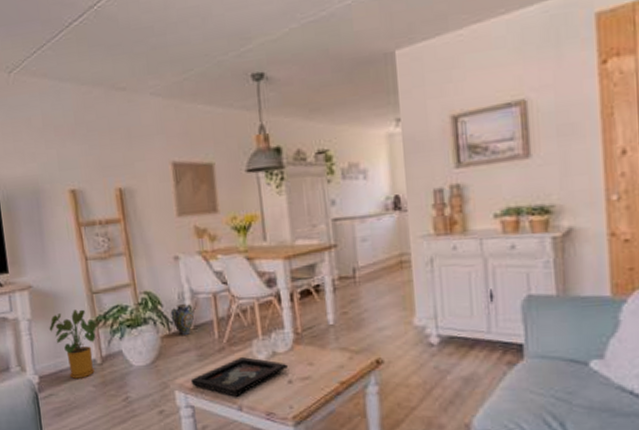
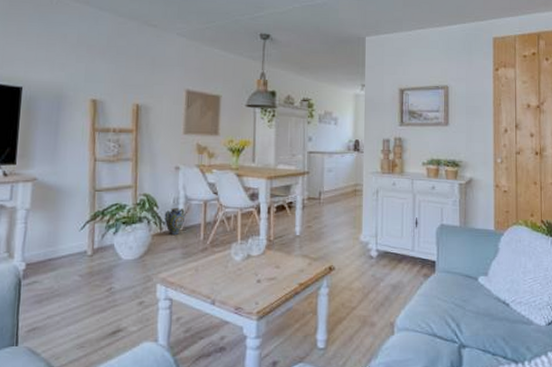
house plant: present [49,309,99,379] -> none [46,204,95,268]
decorative tray: present [190,357,288,397] -> none [173,258,258,292]

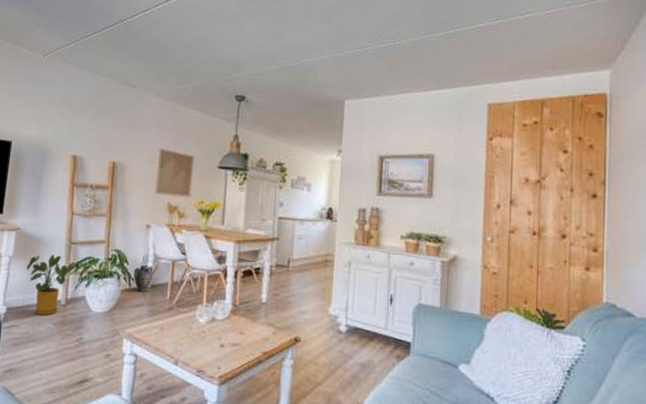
house plant: none [46,204,95,268] -> present [26,254,70,315]

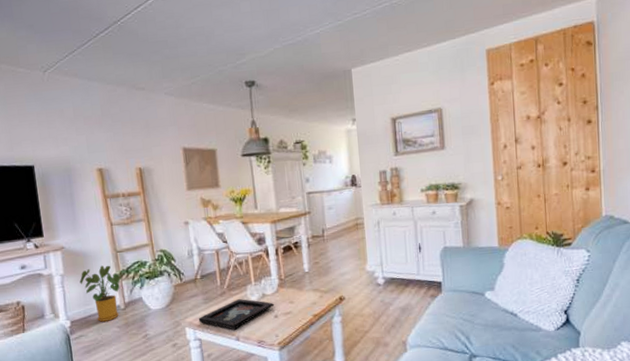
ceramic jug: present [133,264,154,292] -> none [182,258,202,284]
decorative tray: none [138,318,222,352] -> present [198,299,274,330]

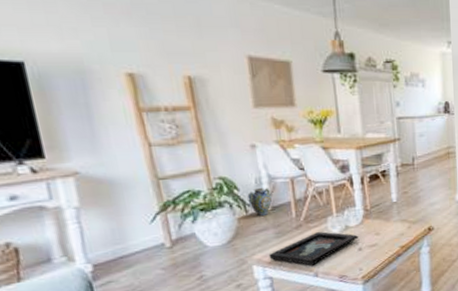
house plant: present [79,265,122,322] -> none [104,195,167,264]
ceramic jug: none [182,258,202,284] -> present [247,187,273,216]

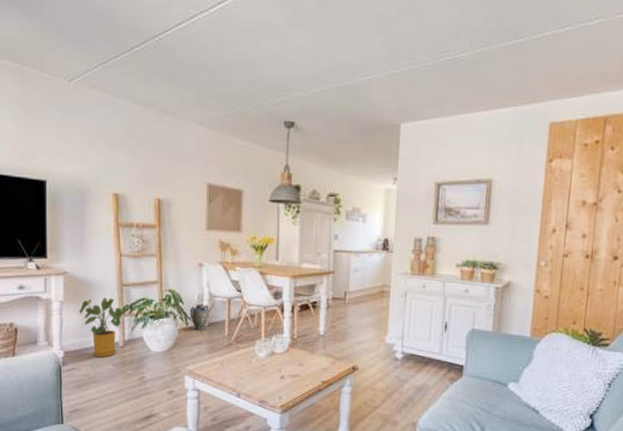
house plant: none [104,195,167,264] -> present [79,297,124,357]
decorative tray: present [269,232,358,266] -> none [199,353,282,385]

